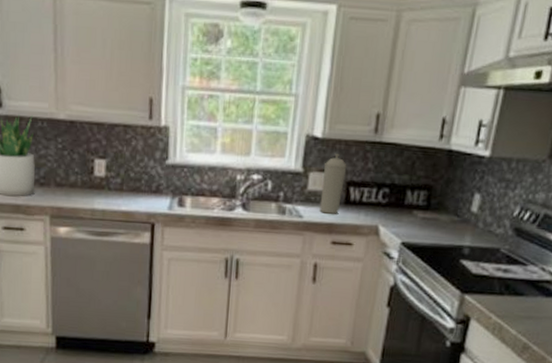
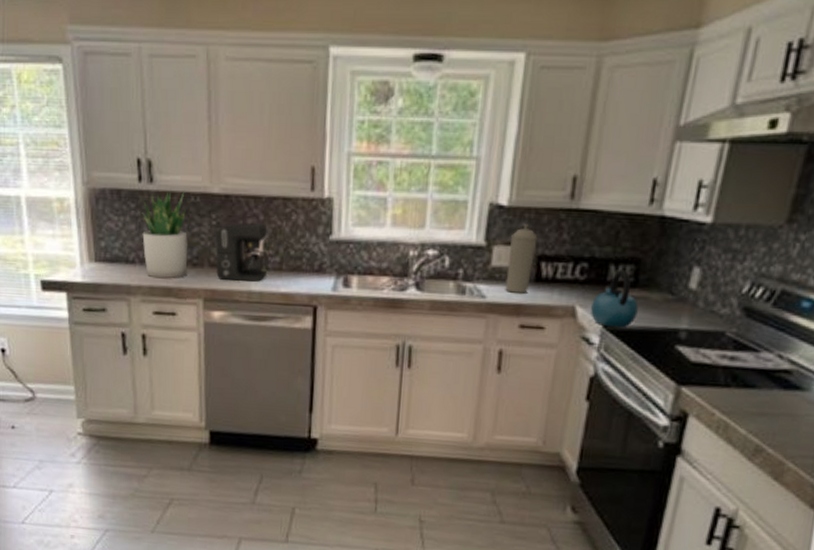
coffee maker: none [61,146,112,201] -> present [215,222,270,282]
kettle: none [391,195,430,245] -> present [591,270,639,328]

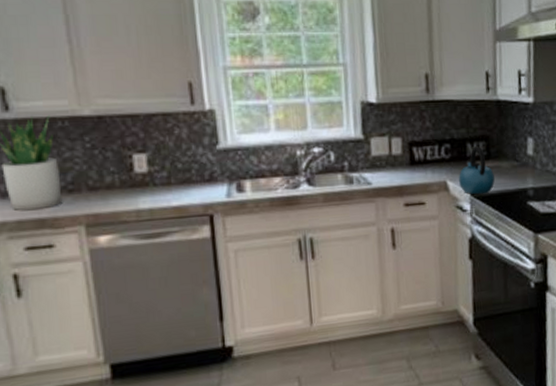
coffee maker: present [215,222,270,282] -> none [91,140,157,203]
canister: present [505,224,538,293] -> none [384,117,406,177]

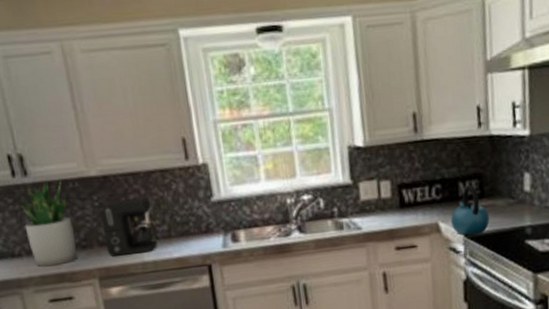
coffee maker: none [91,140,157,203] -> present [100,196,159,257]

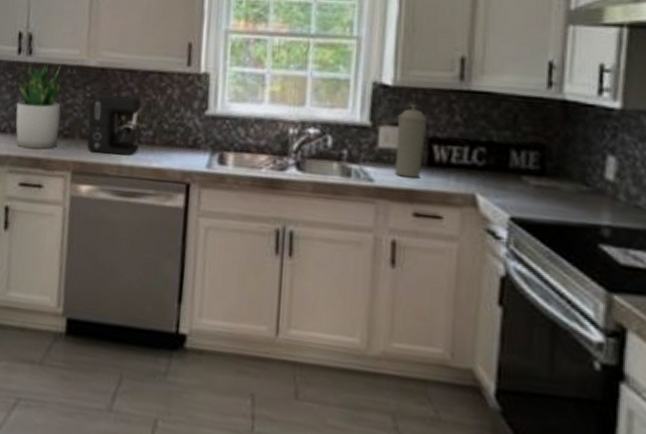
canister: none [372,159,396,221] -> present [395,104,427,178]
kettle: present [451,185,490,236] -> none [494,156,549,222]

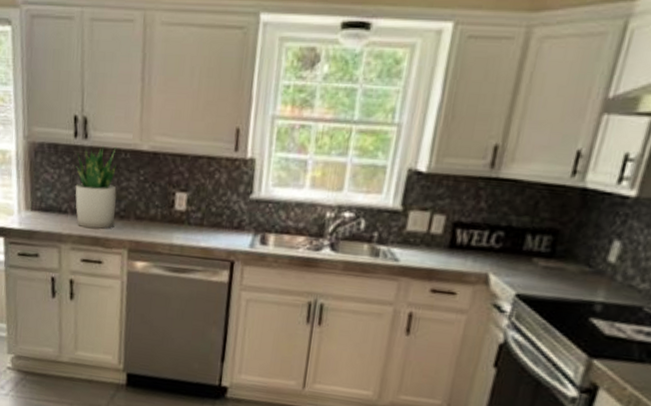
coffee maker: present [87,95,142,156] -> none [141,179,192,236]
canister: present [395,104,427,178] -> none [419,191,455,259]

